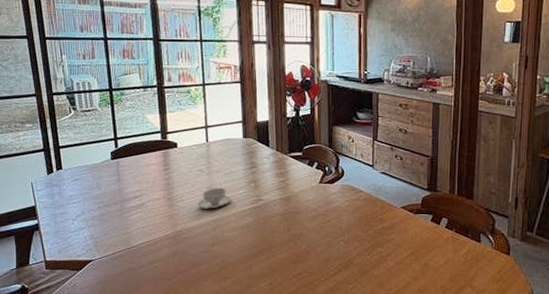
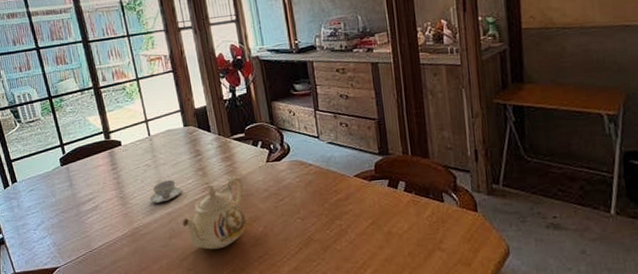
teapot: none [227,193,293,261] -> present [182,176,247,250]

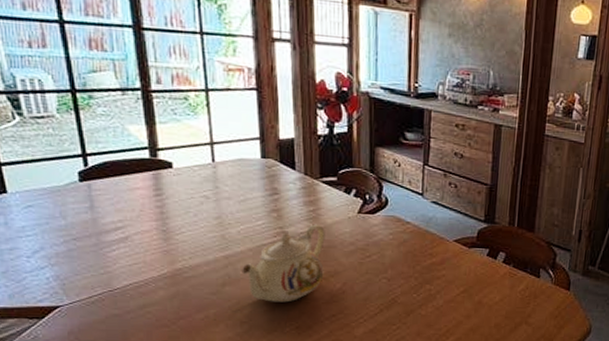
teacup: present [149,179,182,203] -> none [202,217,246,243]

